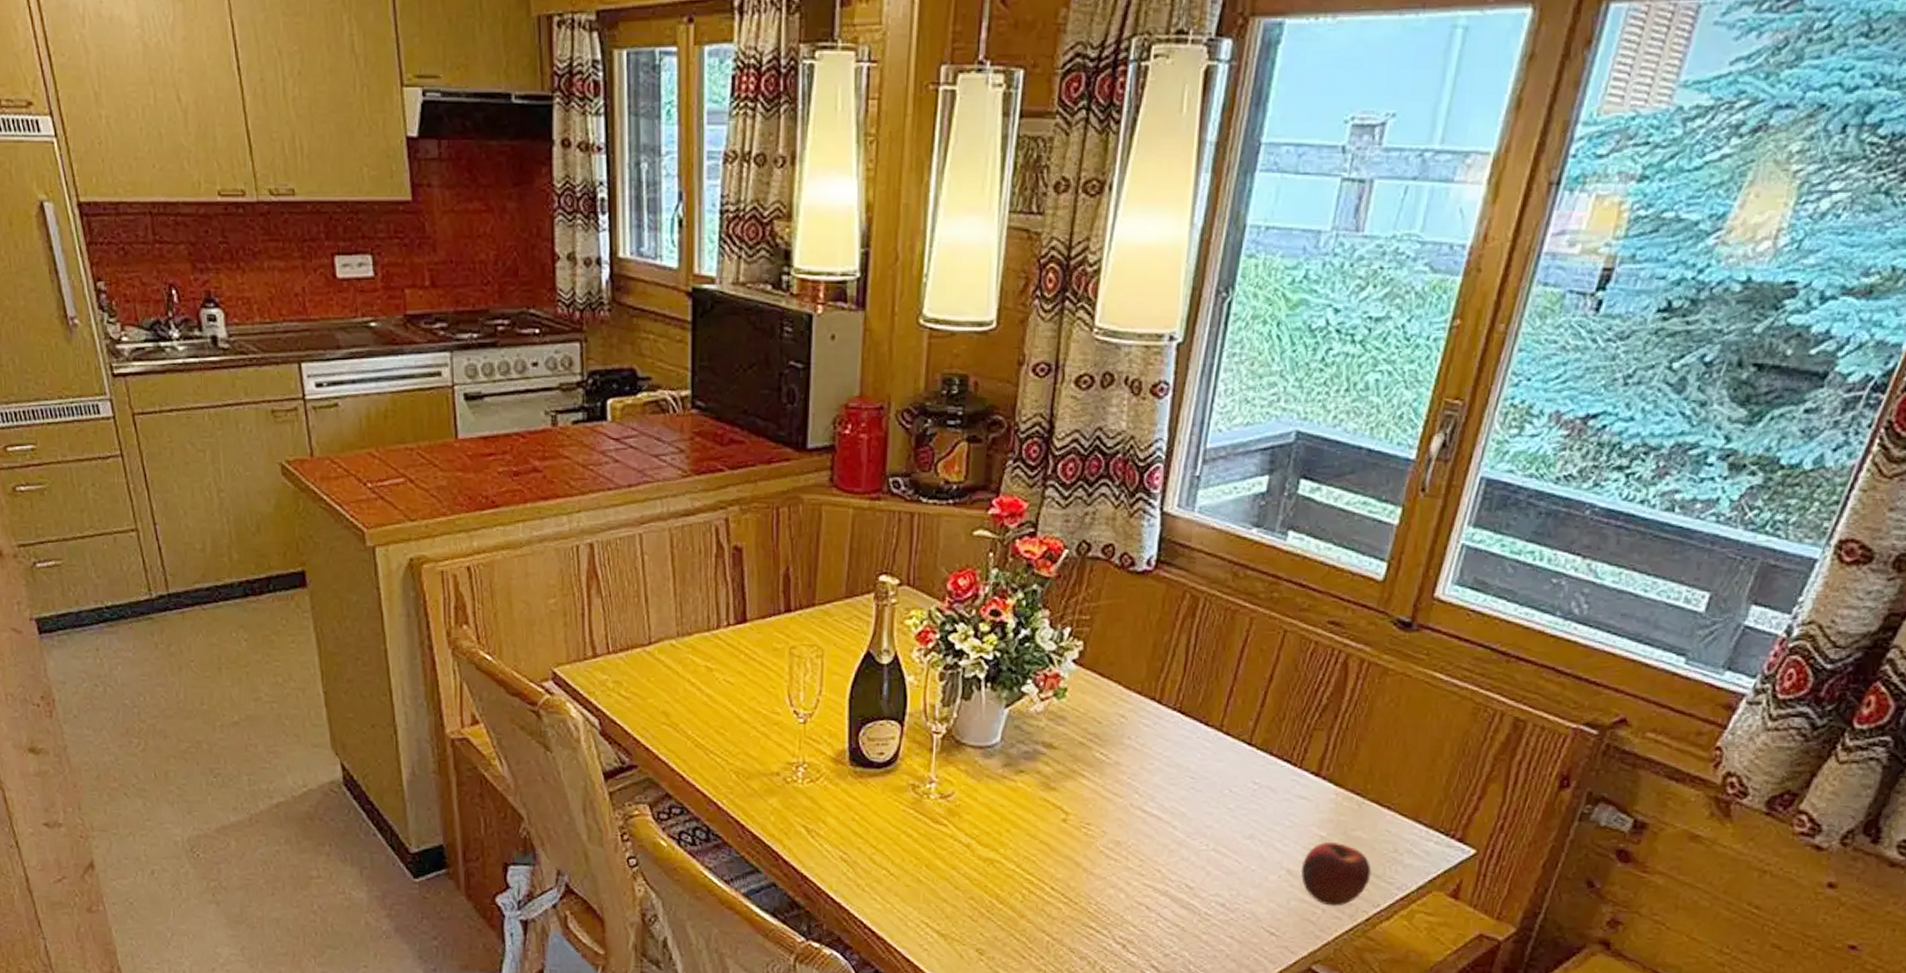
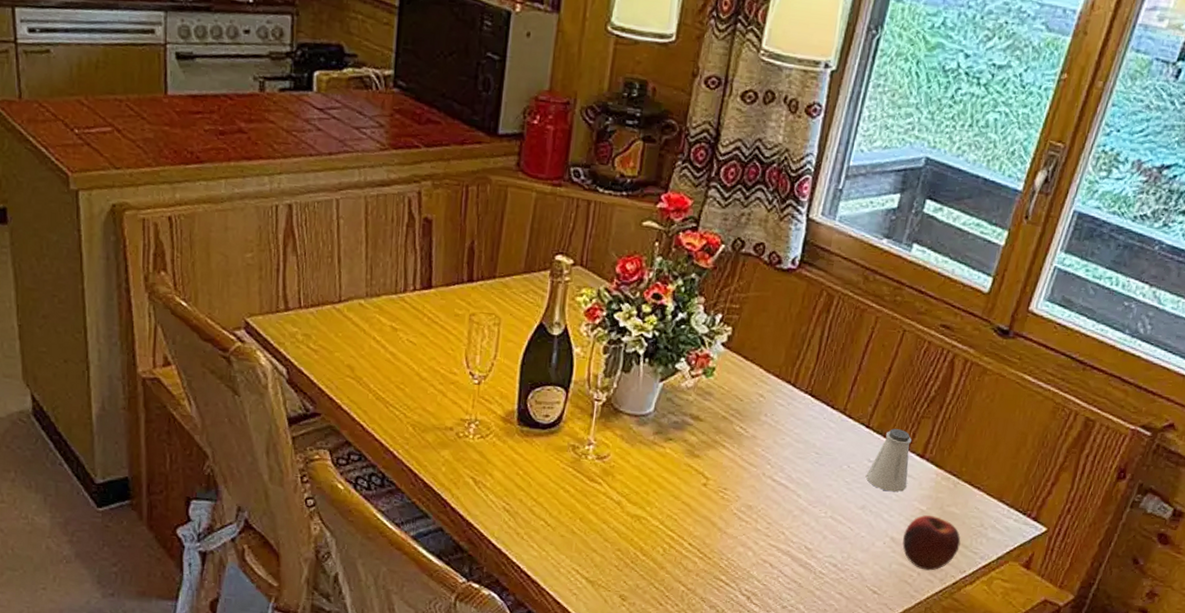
saltshaker: none [1251,744,1304,818] -> present [865,429,912,493]

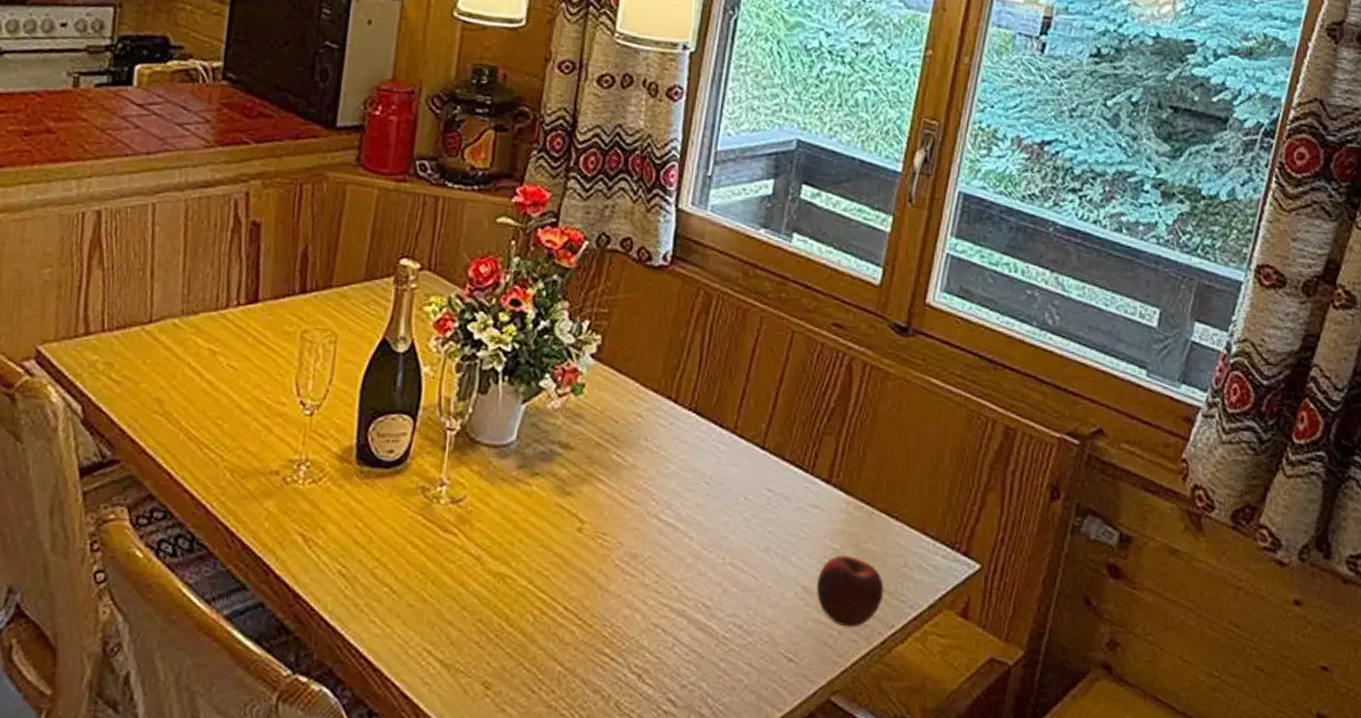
saltshaker: present [865,429,912,493] -> none [766,449,815,528]

